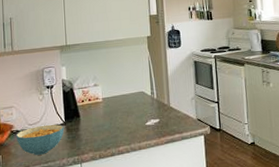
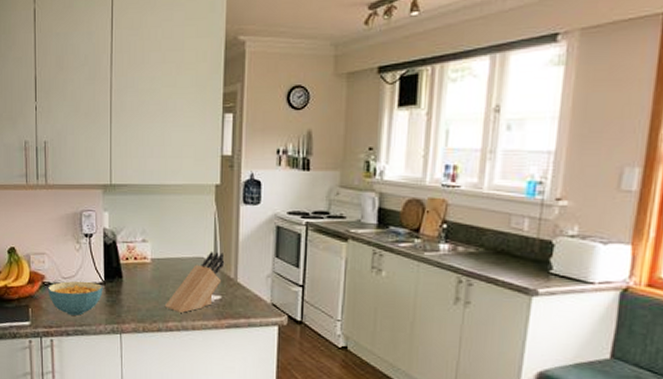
knife block: none [116,85,160,138] -> present [165,251,225,313]

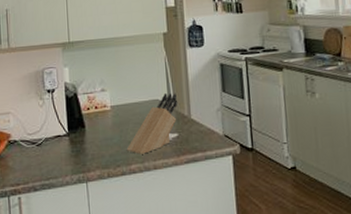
cereal bowl: present [47,281,103,316] -> none [13,134,68,170]

